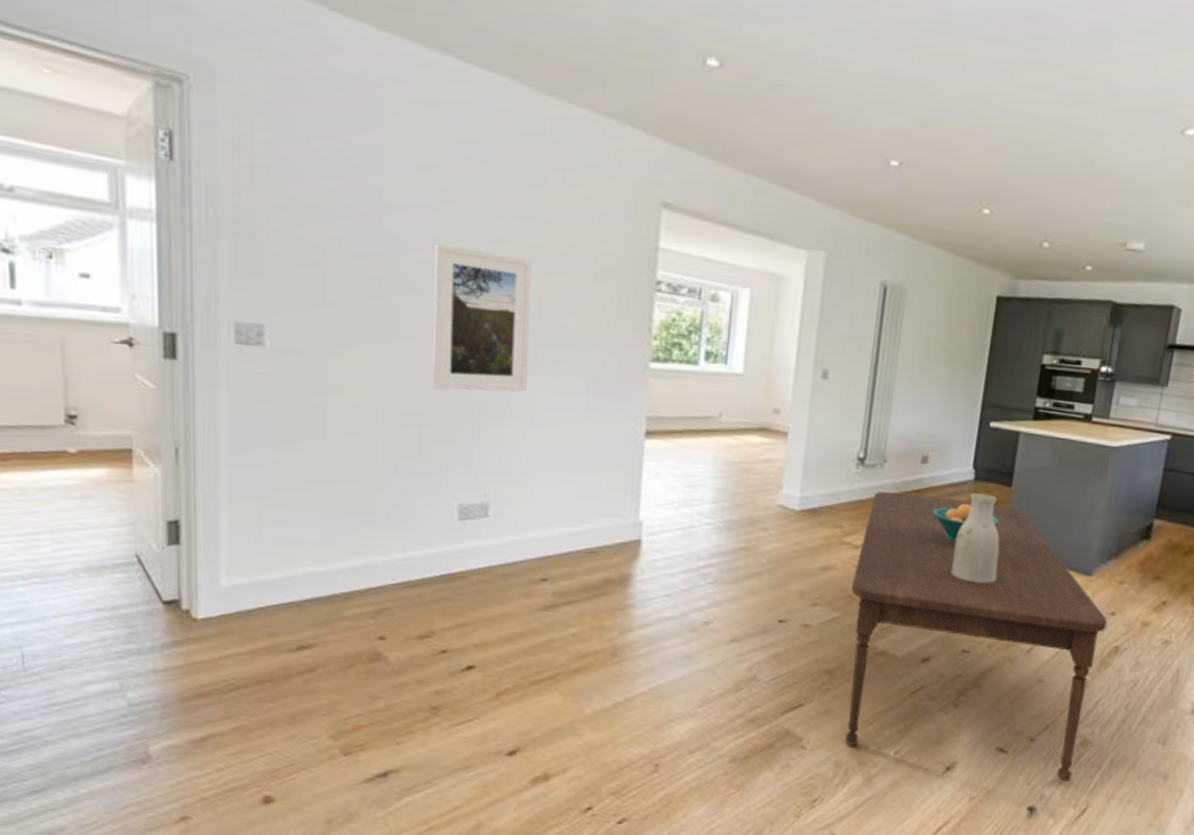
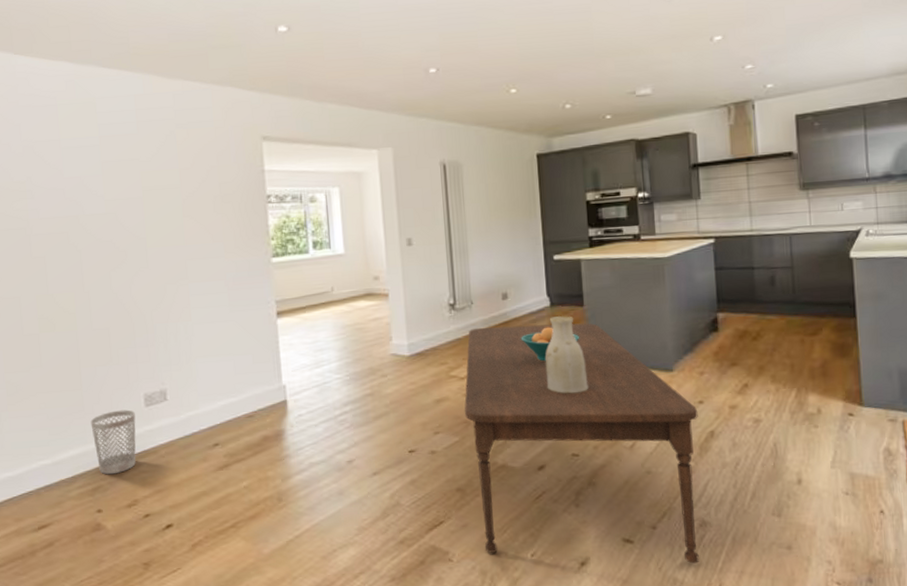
wastebasket: none [382,519,444,597] -> present [90,409,136,475]
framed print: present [432,243,531,392] -> none [103,198,182,308]

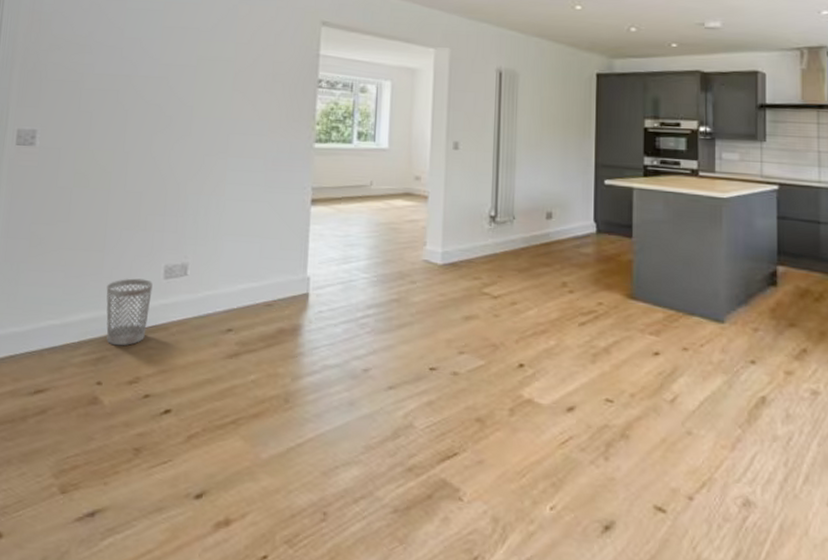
dining table: present [464,323,699,564] -> none [493,245,749,549]
fruit bowl: present [520,327,580,362] -> none [562,254,626,292]
ceramic pitcher: present [545,316,588,394] -> none [586,245,630,332]

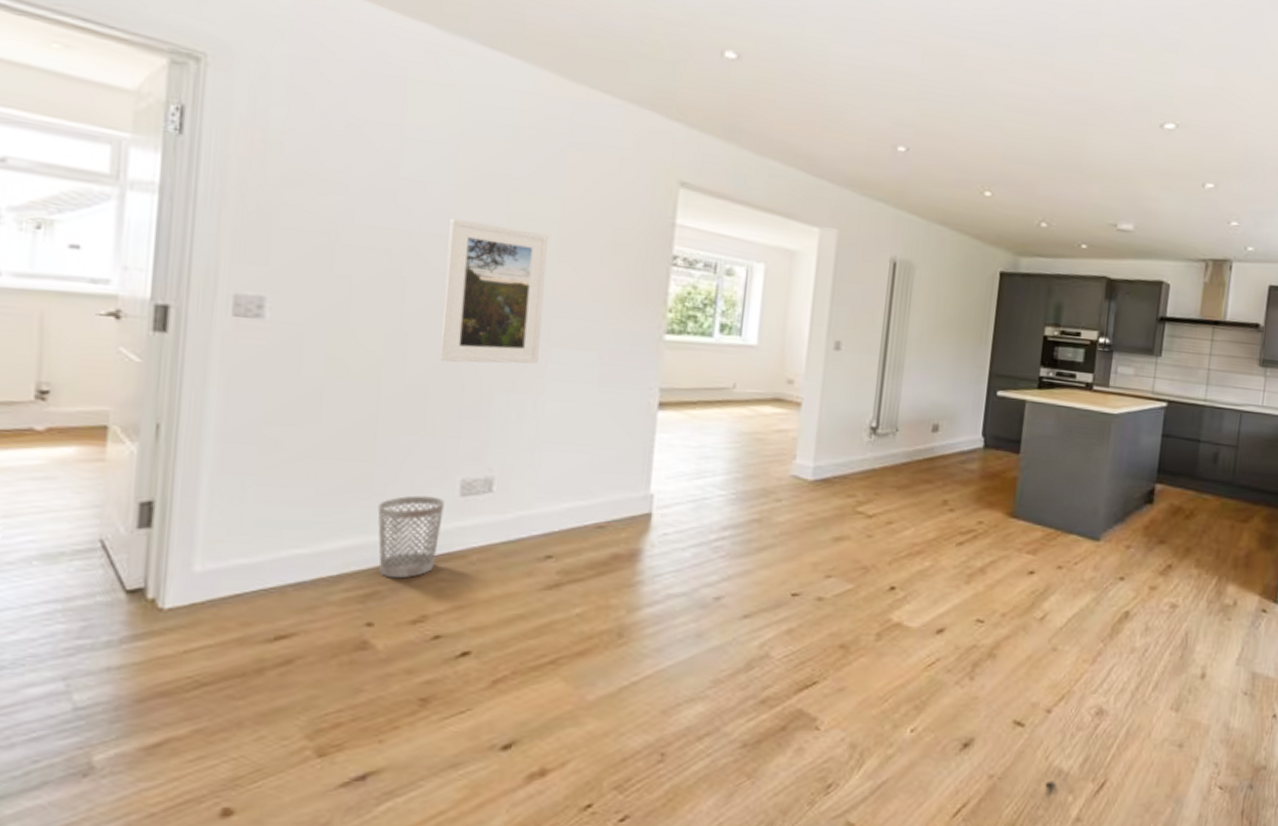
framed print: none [150,63,226,173] -> present [440,218,548,364]

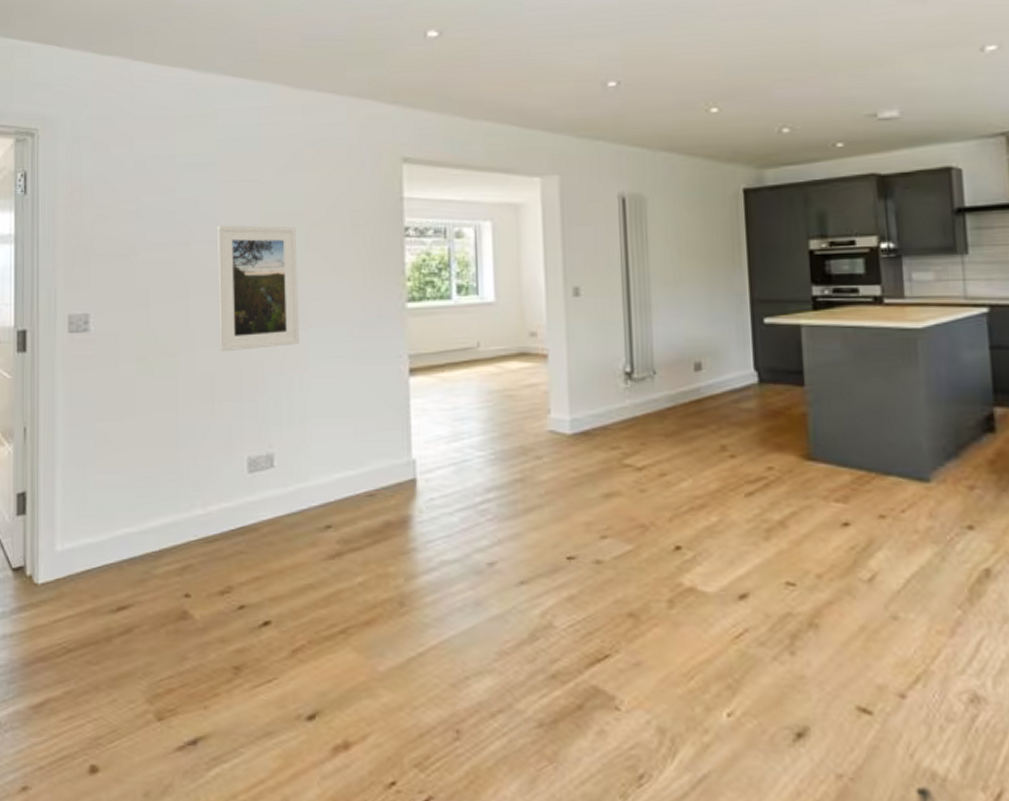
wastebasket: present [377,495,444,579] -> none [184,474,236,552]

